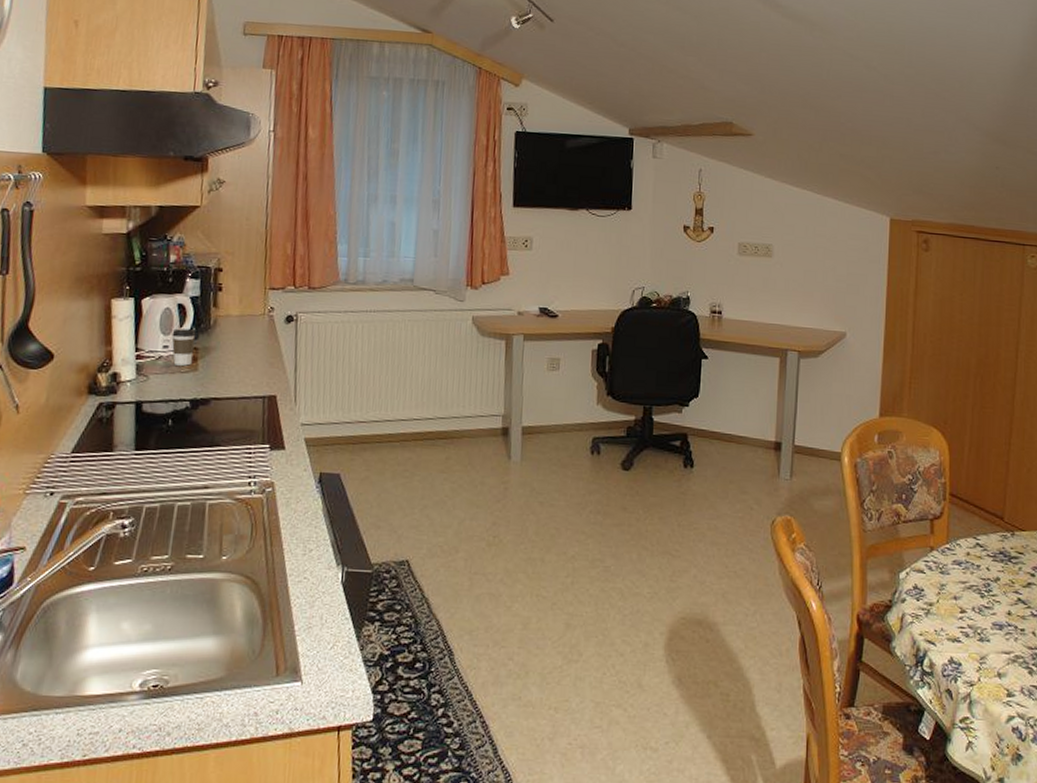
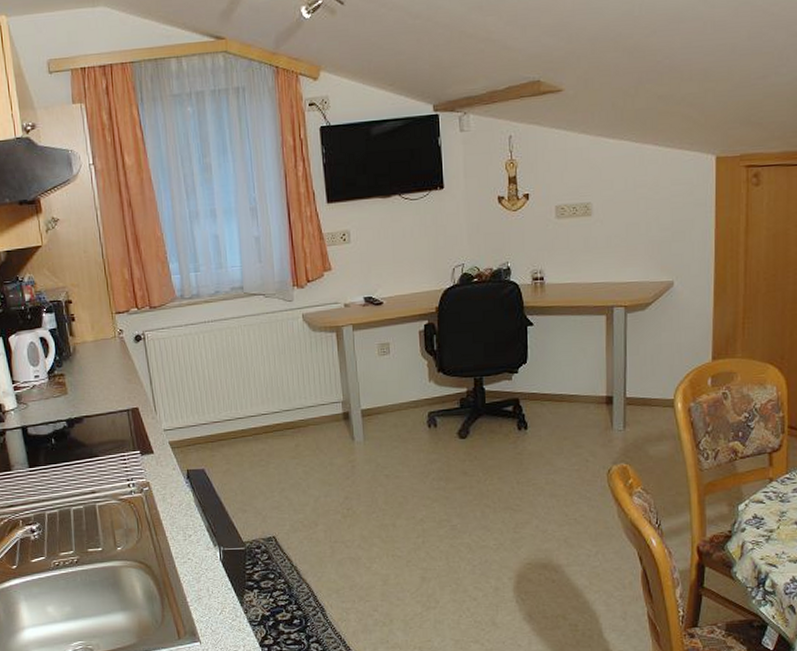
coffee cup: present [172,328,196,366] -> none [39,358,62,392]

